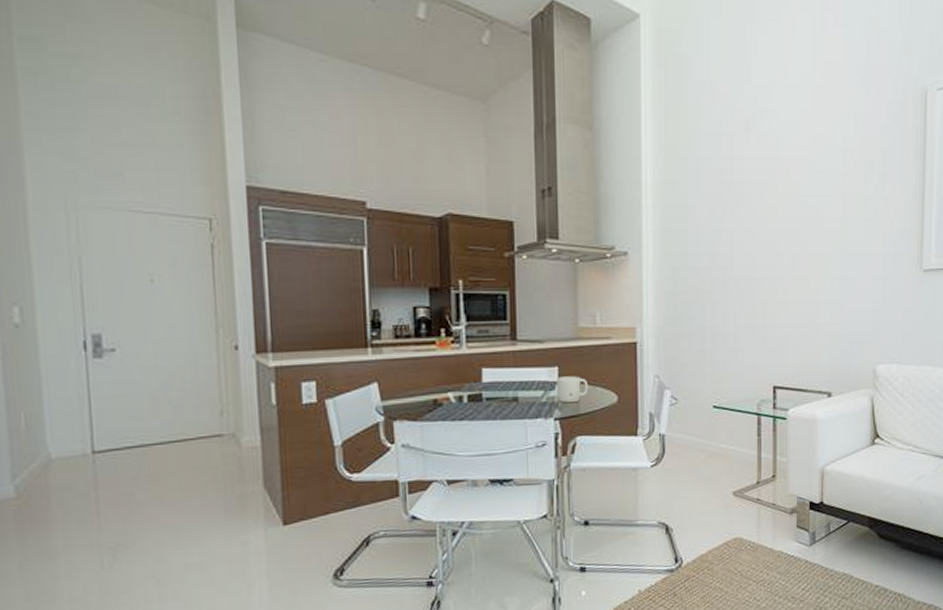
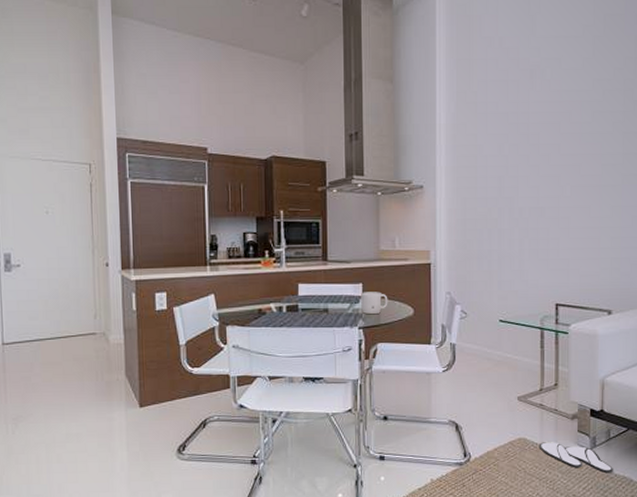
slippers: none [757,540,833,570] -> present [540,442,613,473]

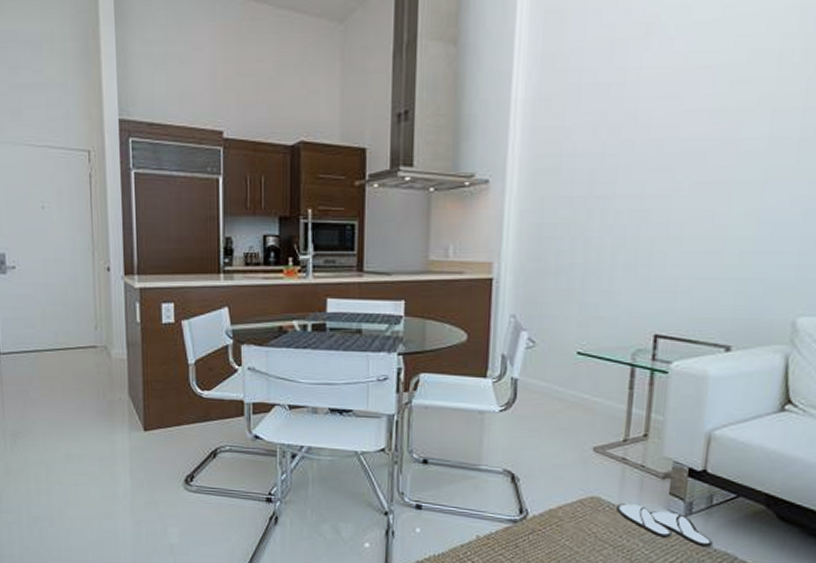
mug: present [361,292,388,315] -> none [402,311,436,339]

